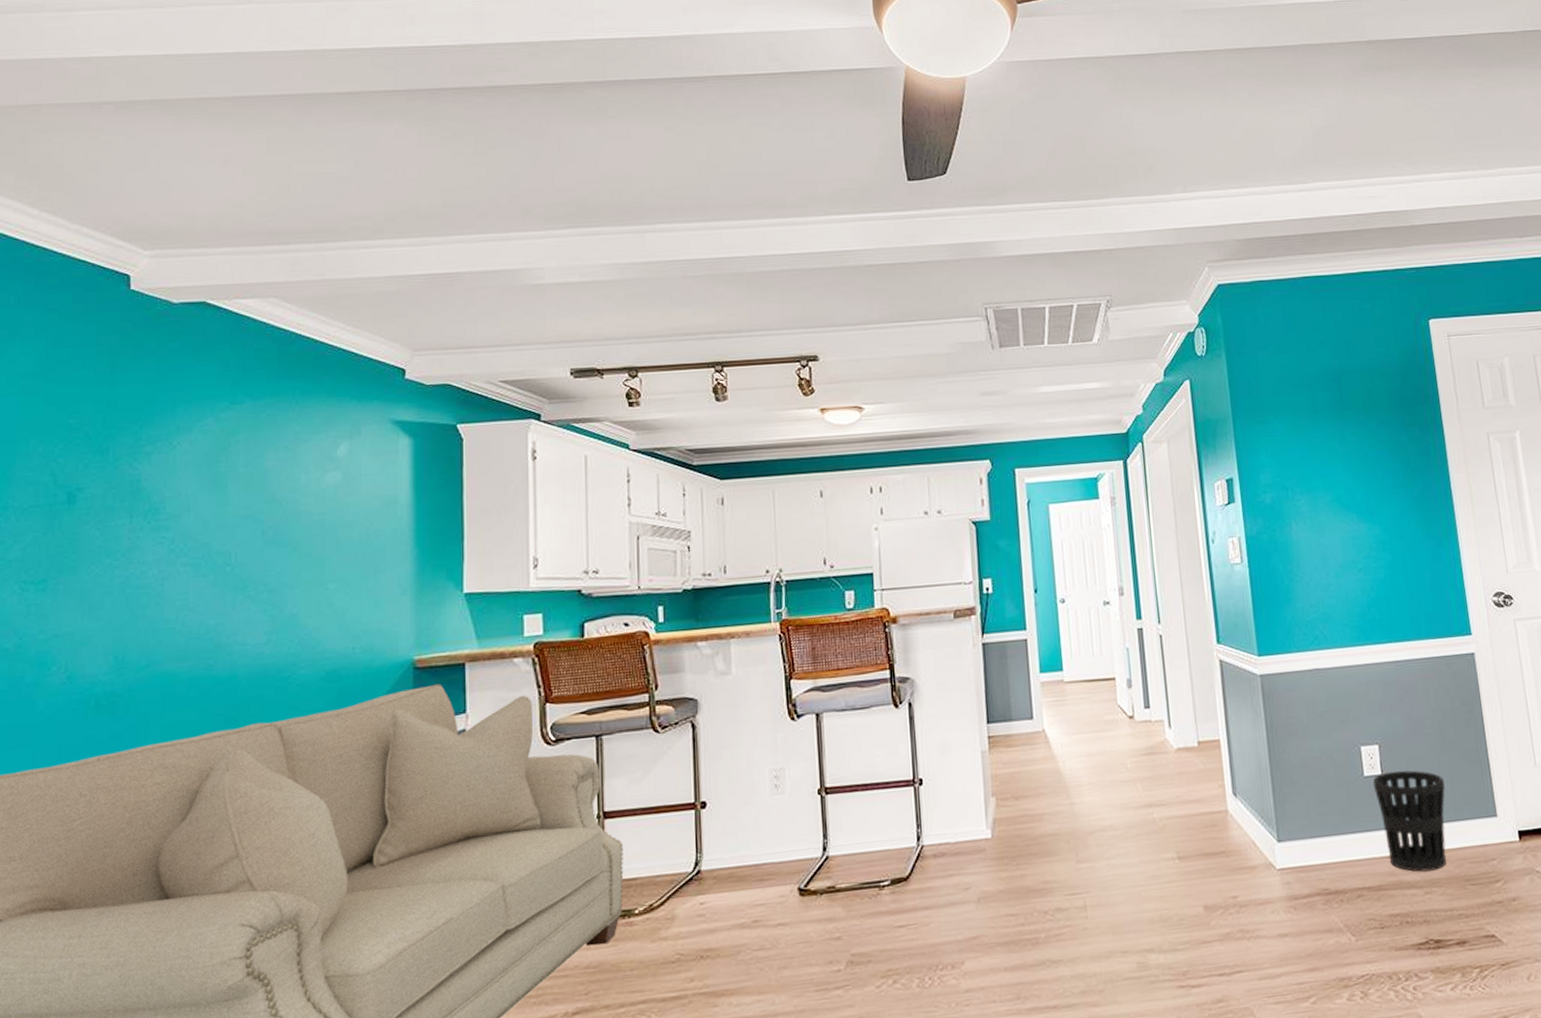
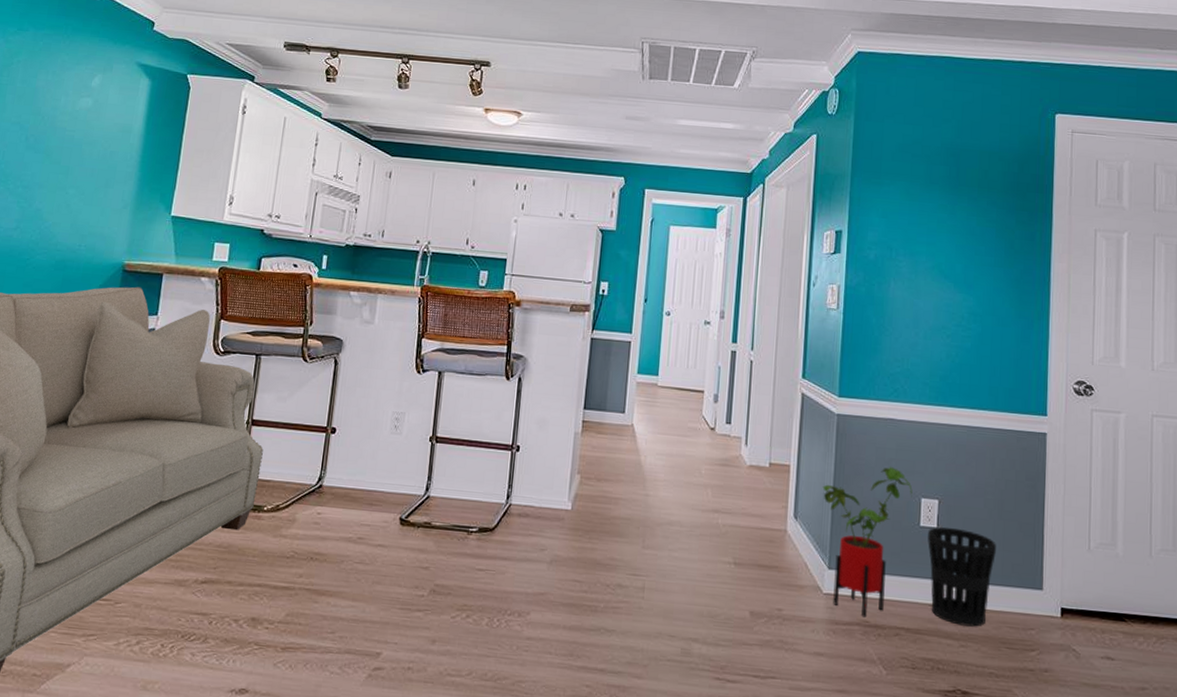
house plant: none [1257,719,1351,886] -> present [822,466,913,618]

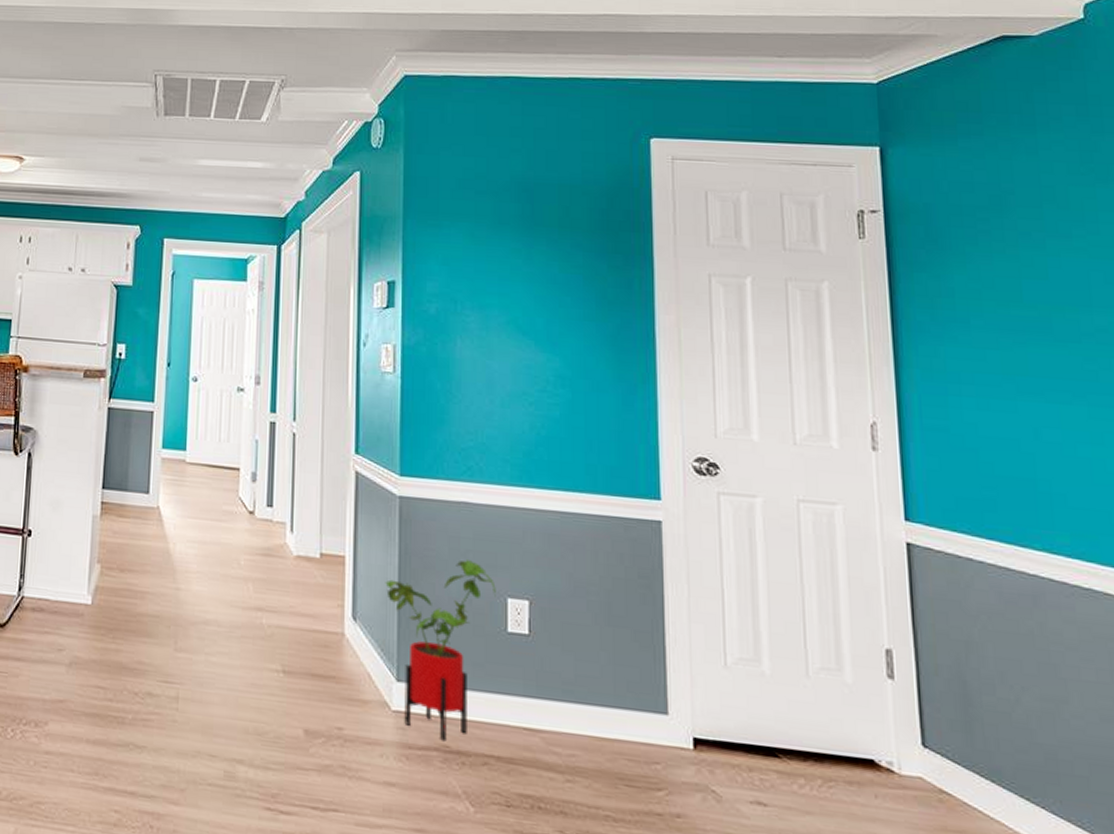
wastebasket: present [928,527,996,627] -> none [518,633,605,758]

